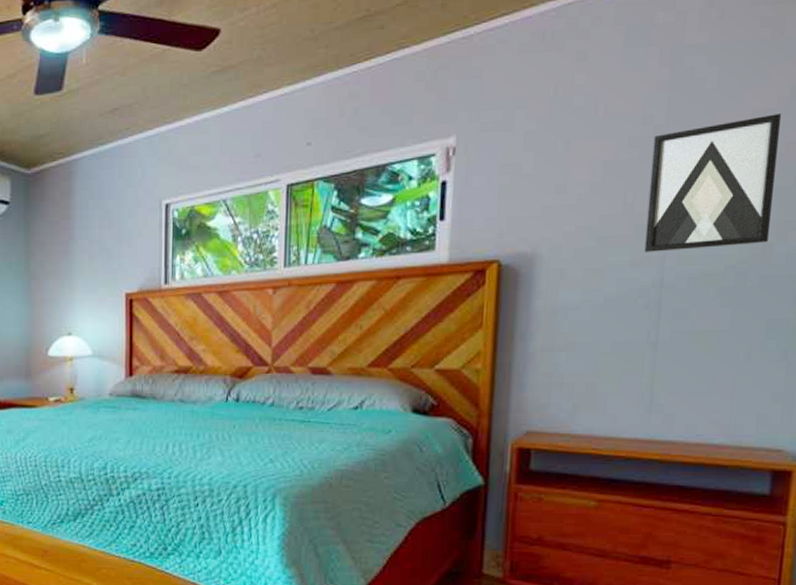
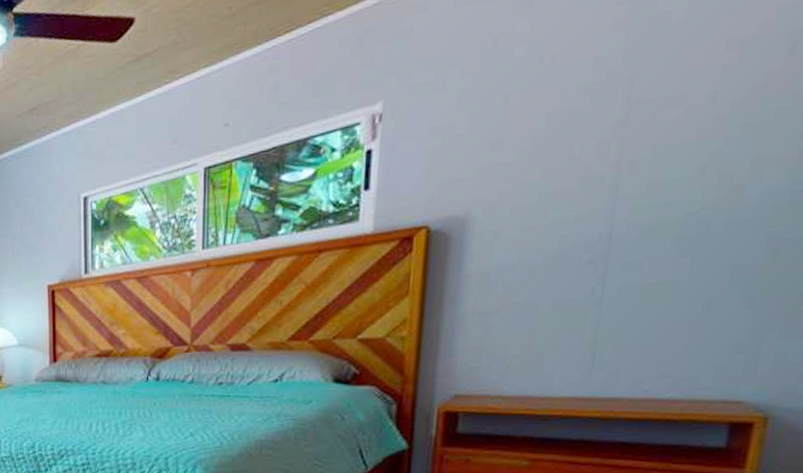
wall art: present [644,114,781,252] -> none [591,41,762,205]

